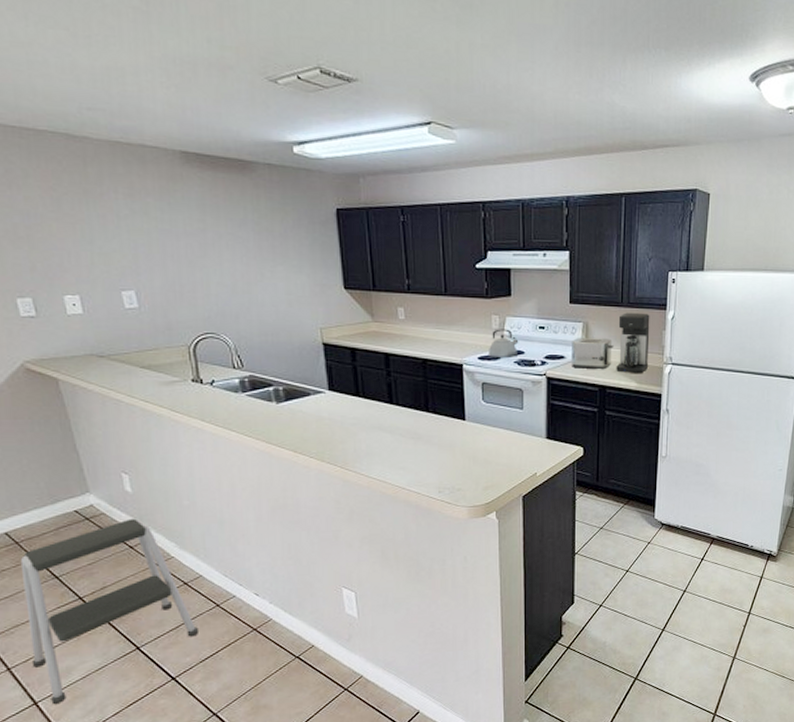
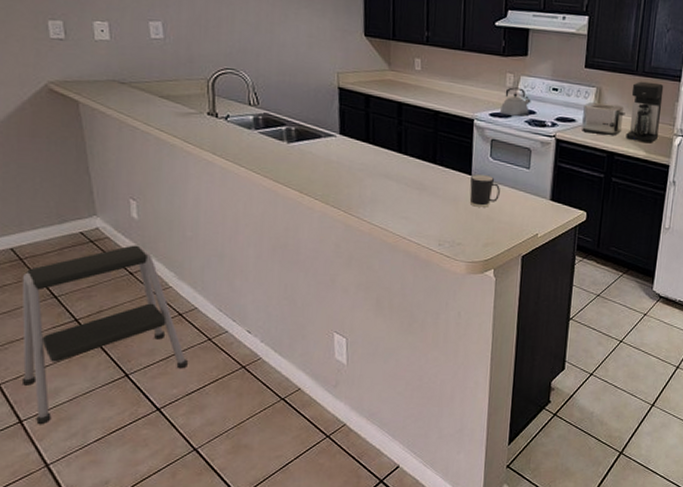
mug: none [464,419,495,451] -> present [469,174,500,207]

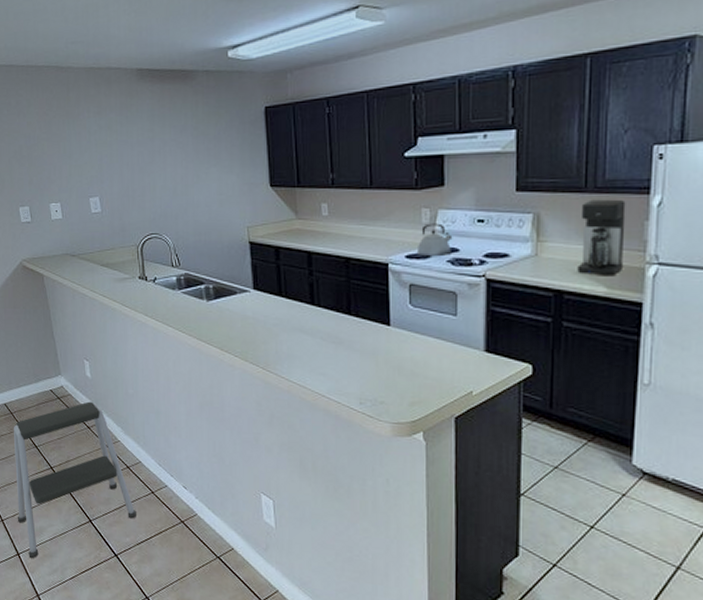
mug: present [469,174,500,207] -> none [388,325,424,361]
toaster: present [582,101,625,137] -> none [518,231,574,271]

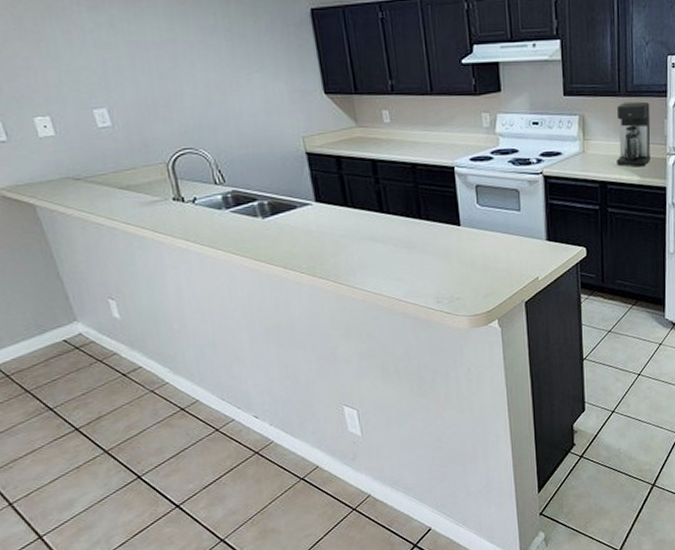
step stool: present [13,401,136,559] -> none [13,345,199,538]
kettle: present [416,223,453,257] -> none [479,126,512,159]

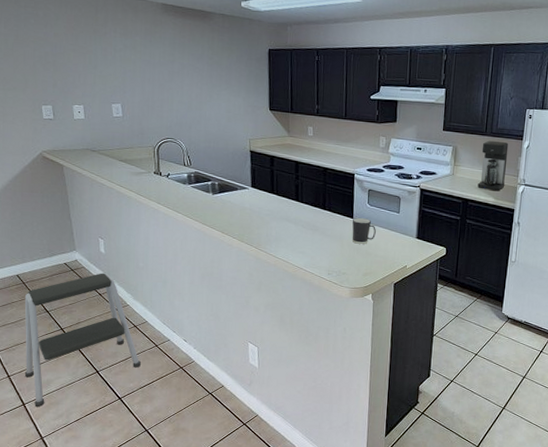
step stool: none [13,345,199,538] -> present [24,273,141,408]
mug: none [459,223,493,258] -> present [352,218,376,244]

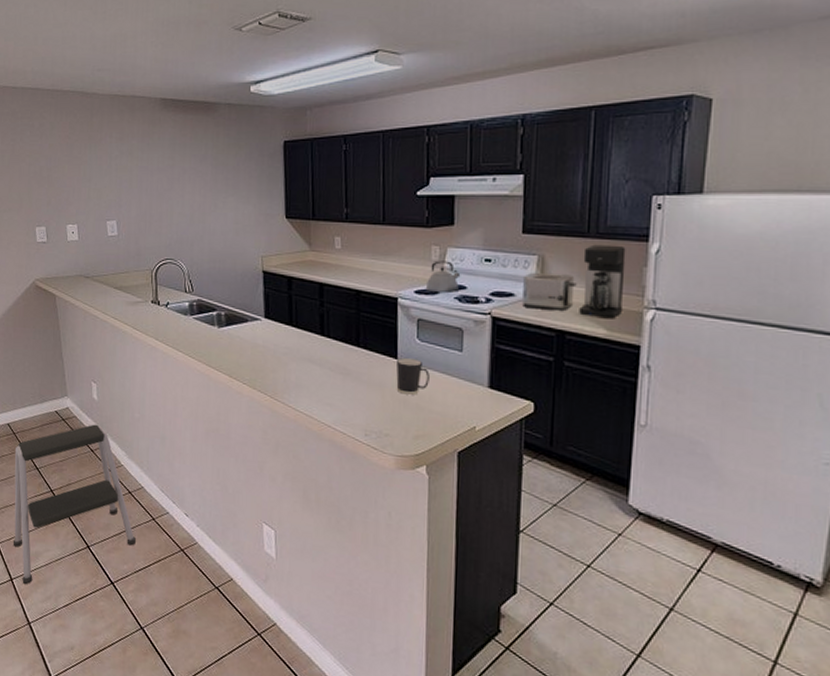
kettle: none [374,147,400,172] -> present [425,260,461,294]
toaster: none [441,158,477,186] -> present [522,272,577,312]

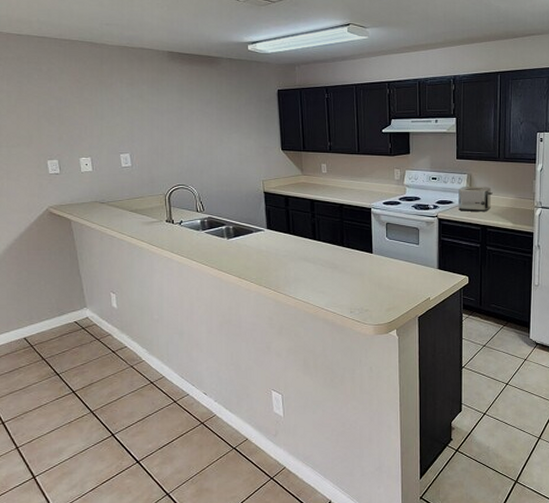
step stool: present [13,424,136,585] -> none [33,329,159,479]
mug: present [395,358,430,395] -> none [371,253,396,279]
kettle: present [425,260,461,294] -> none [391,180,416,204]
coffee maker: present [579,244,626,319] -> none [495,166,522,216]

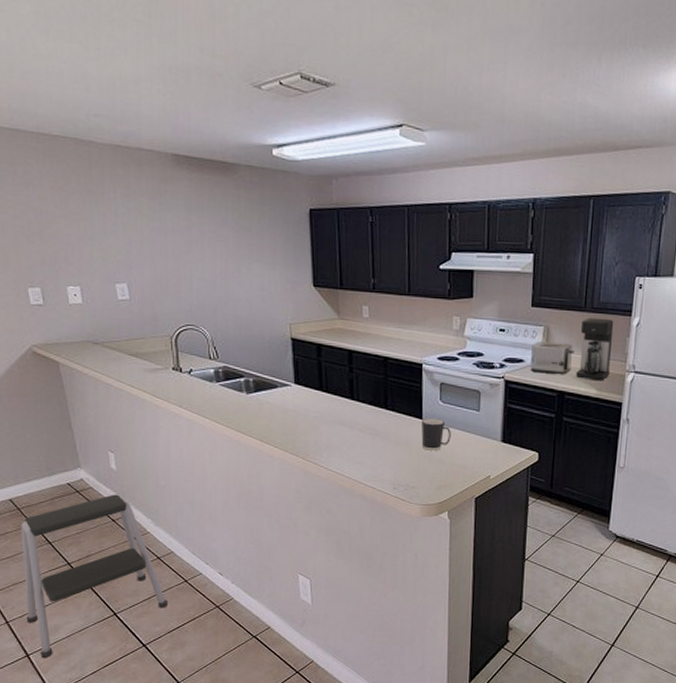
step stool: none [33,329,159,479] -> present [20,494,168,659]
mug: none [371,253,396,279] -> present [421,418,451,451]
coffee maker: none [495,166,522,216] -> present [576,317,614,381]

